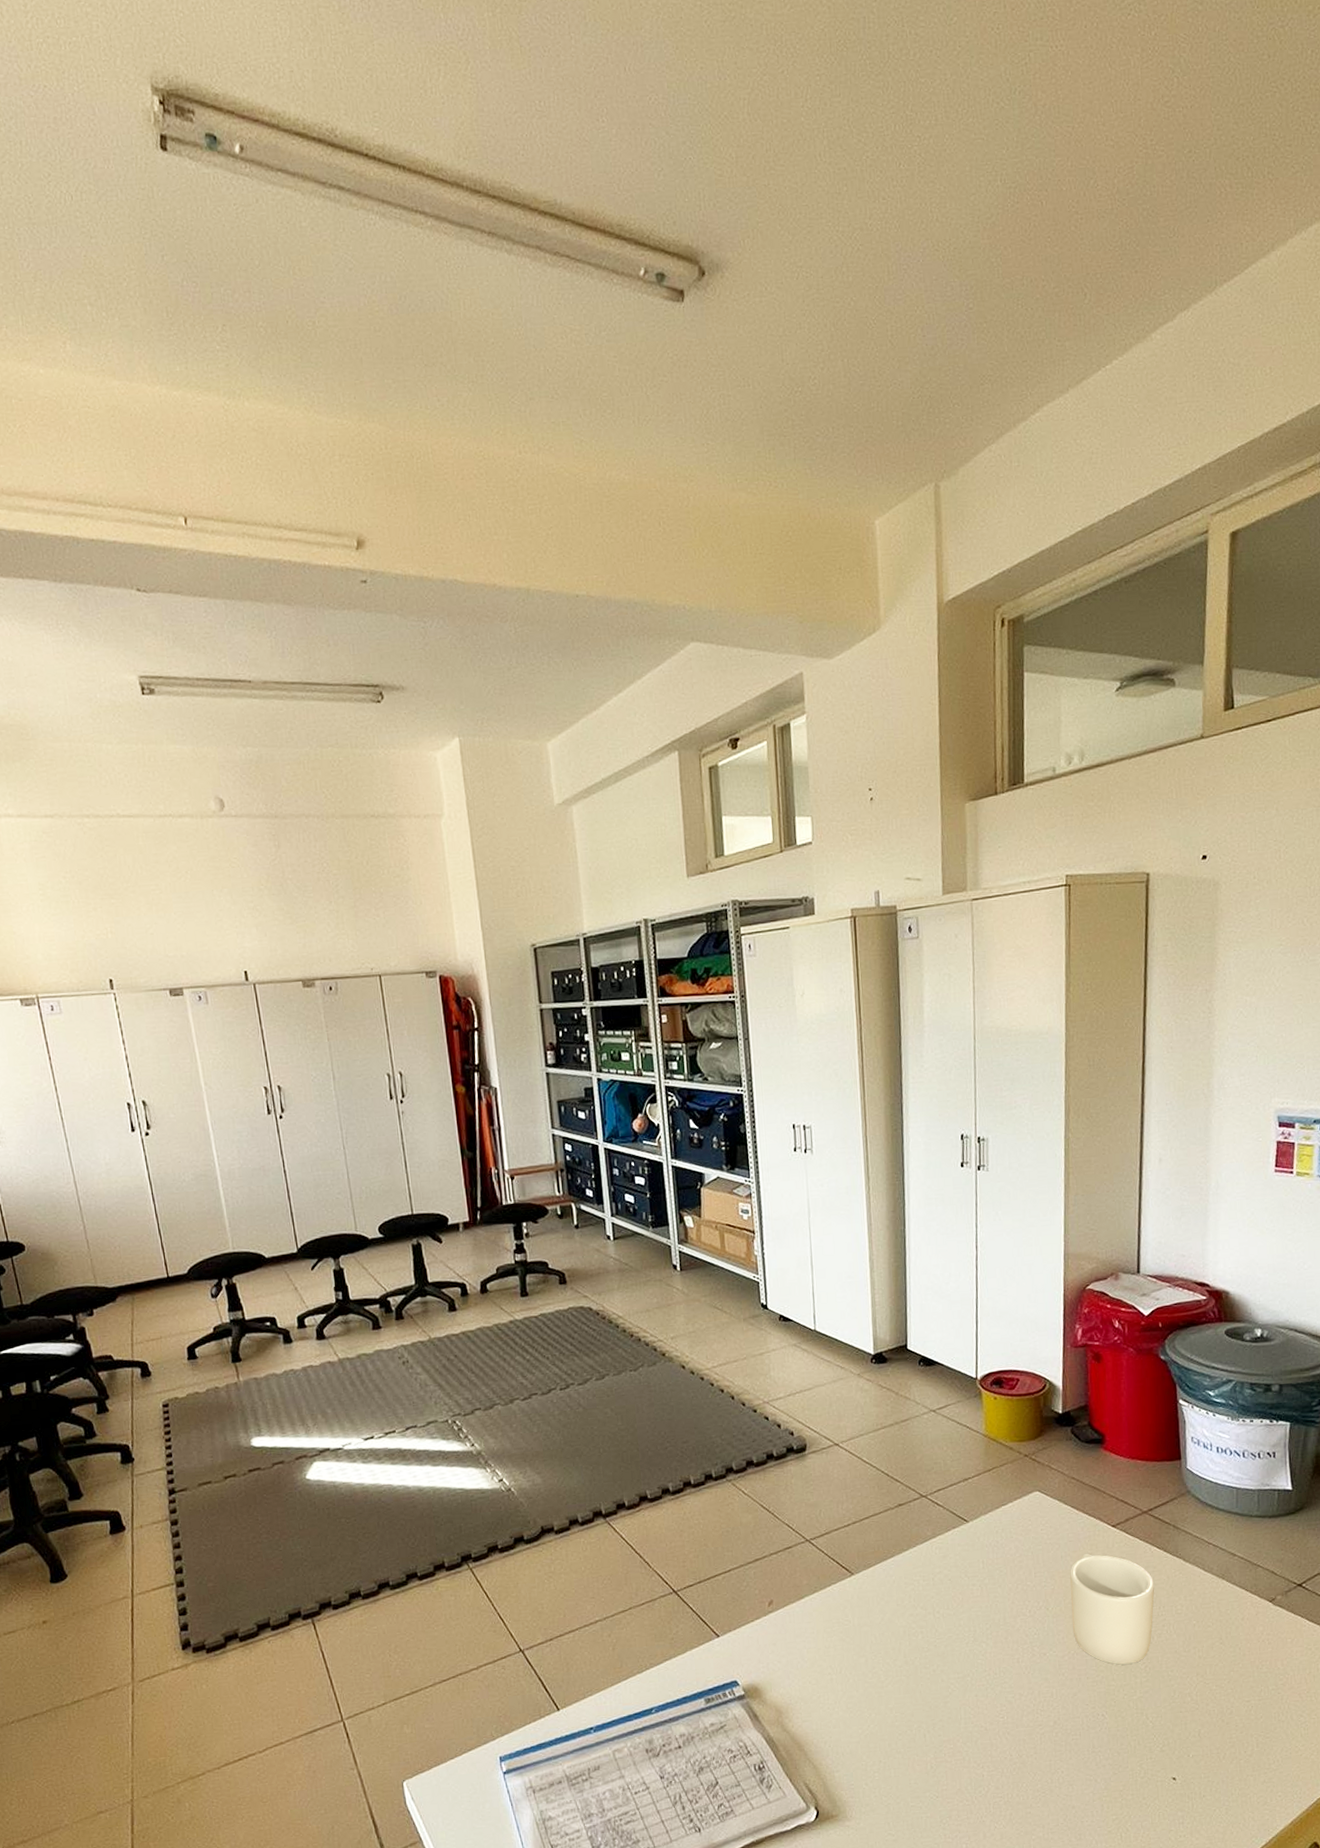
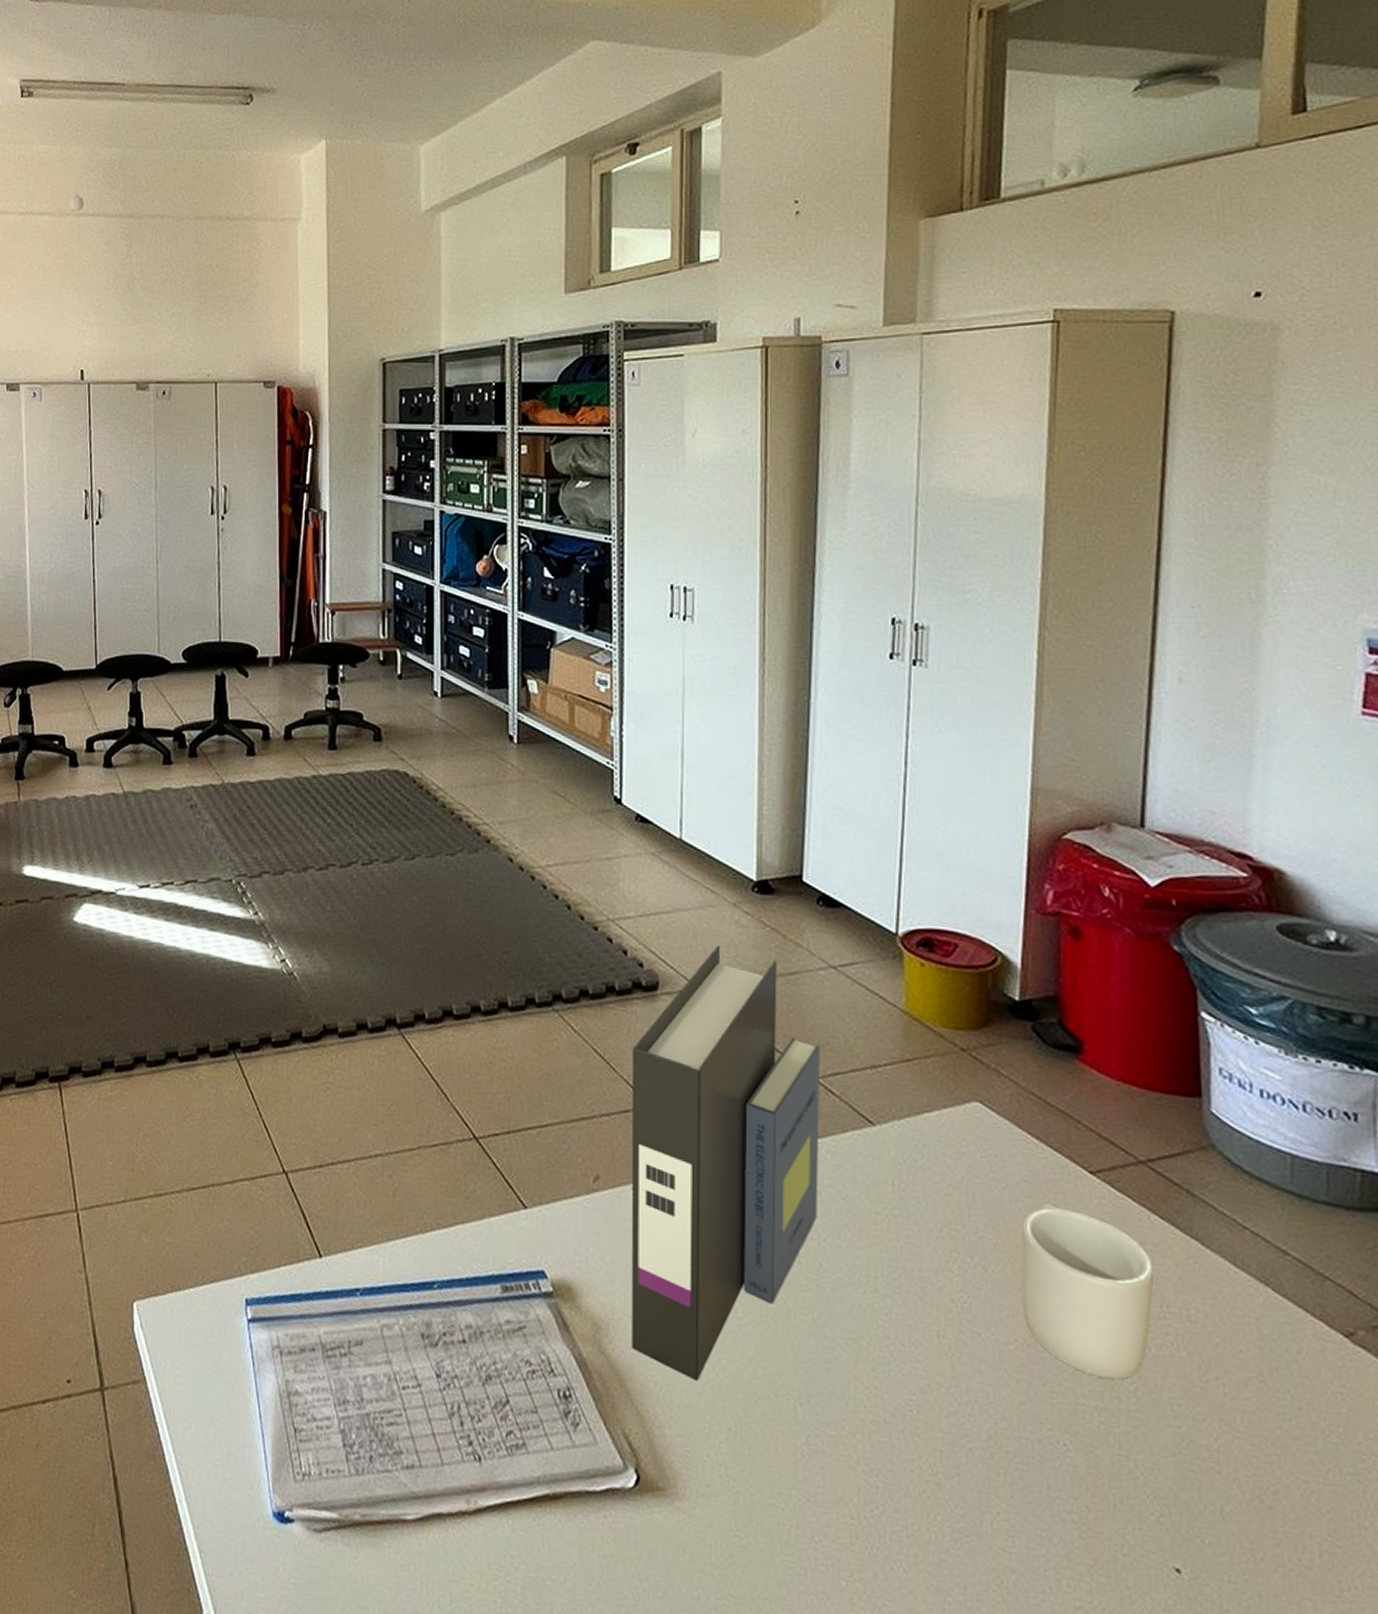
binder: none [790,1409,897,1734] -> present [631,946,777,1381]
book: none [877,1468,932,1667] -> present [743,1036,820,1304]

